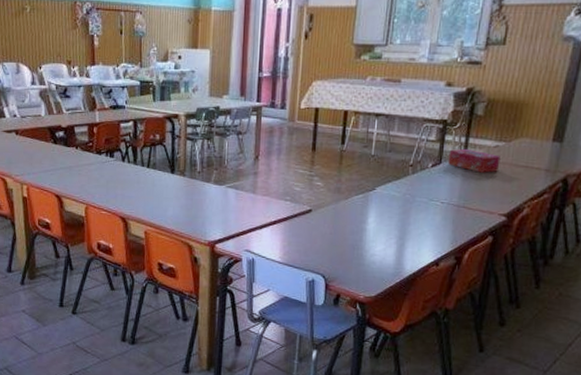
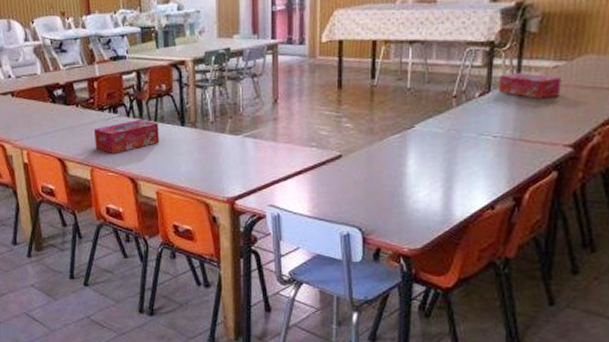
tissue box: none [91,164,151,195] -> present [94,119,160,155]

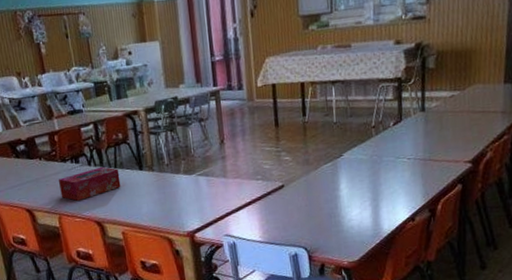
tissue box: present [499,72,562,99] -> none [407,102,458,124]

